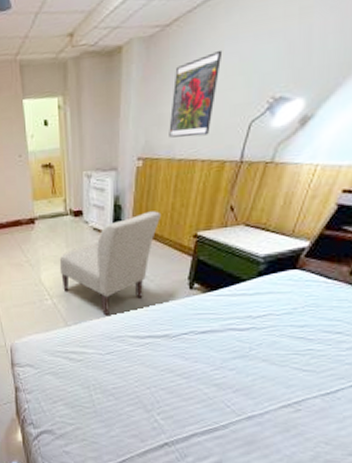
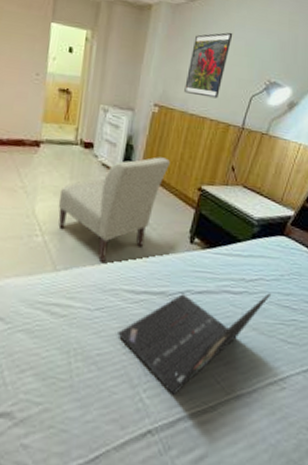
laptop: none [128,327,283,418] -> present [118,293,272,396]

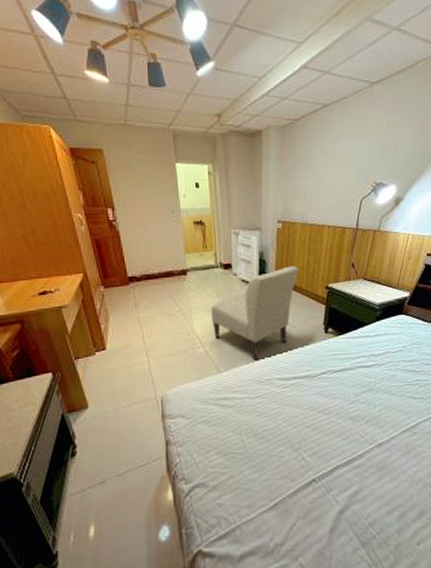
laptop: present [118,293,272,396] -> none [277,362,398,452]
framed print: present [184,32,233,99] -> none [301,143,338,207]

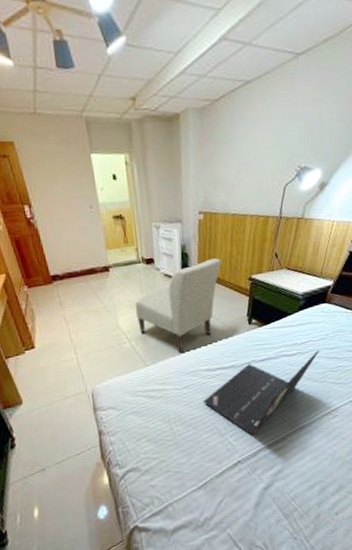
laptop: none [277,362,398,452] -> present [203,350,320,436]

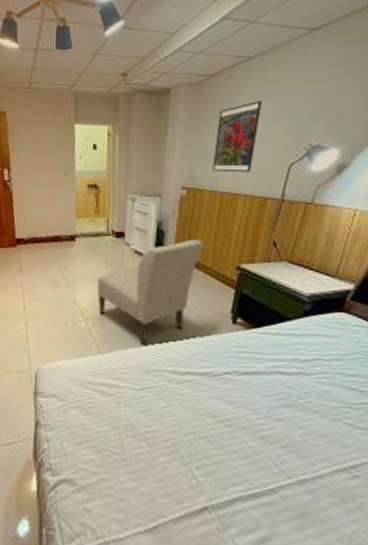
laptop: present [203,350,320,436] -> none [165,374,333,476]
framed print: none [223,125,261,196] -> present [212,100,263,173]

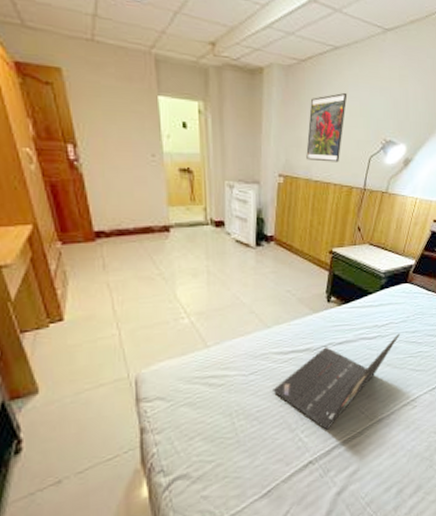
chair: present [97,239,205,346] -> none [198,227,302,333]
laptop: none [165,374,333,476] -> present [273,333,401,431]

